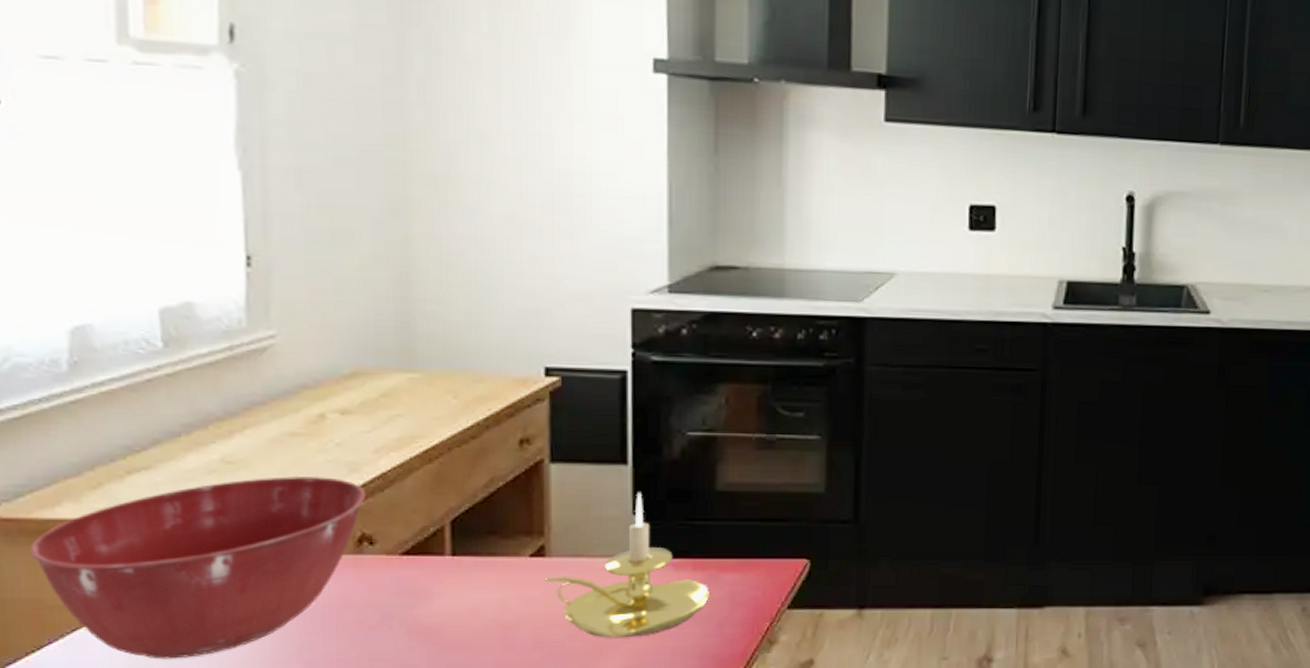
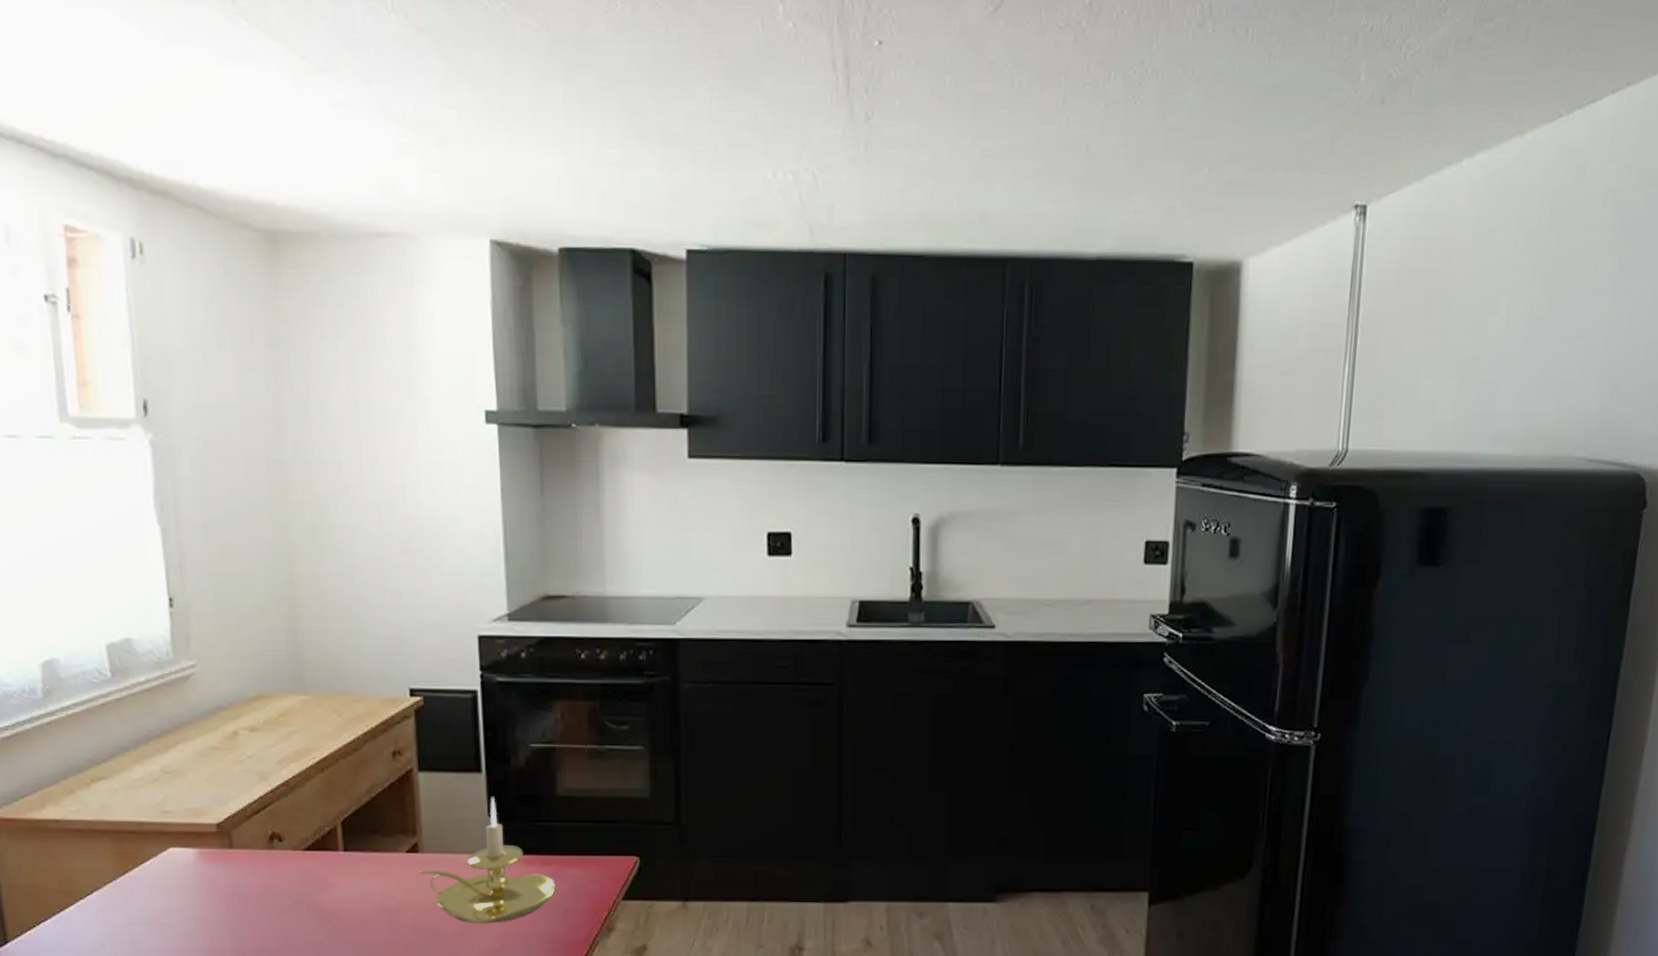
mixing bowl: present [29,475,367,659] -> none [25,783,274,935]

